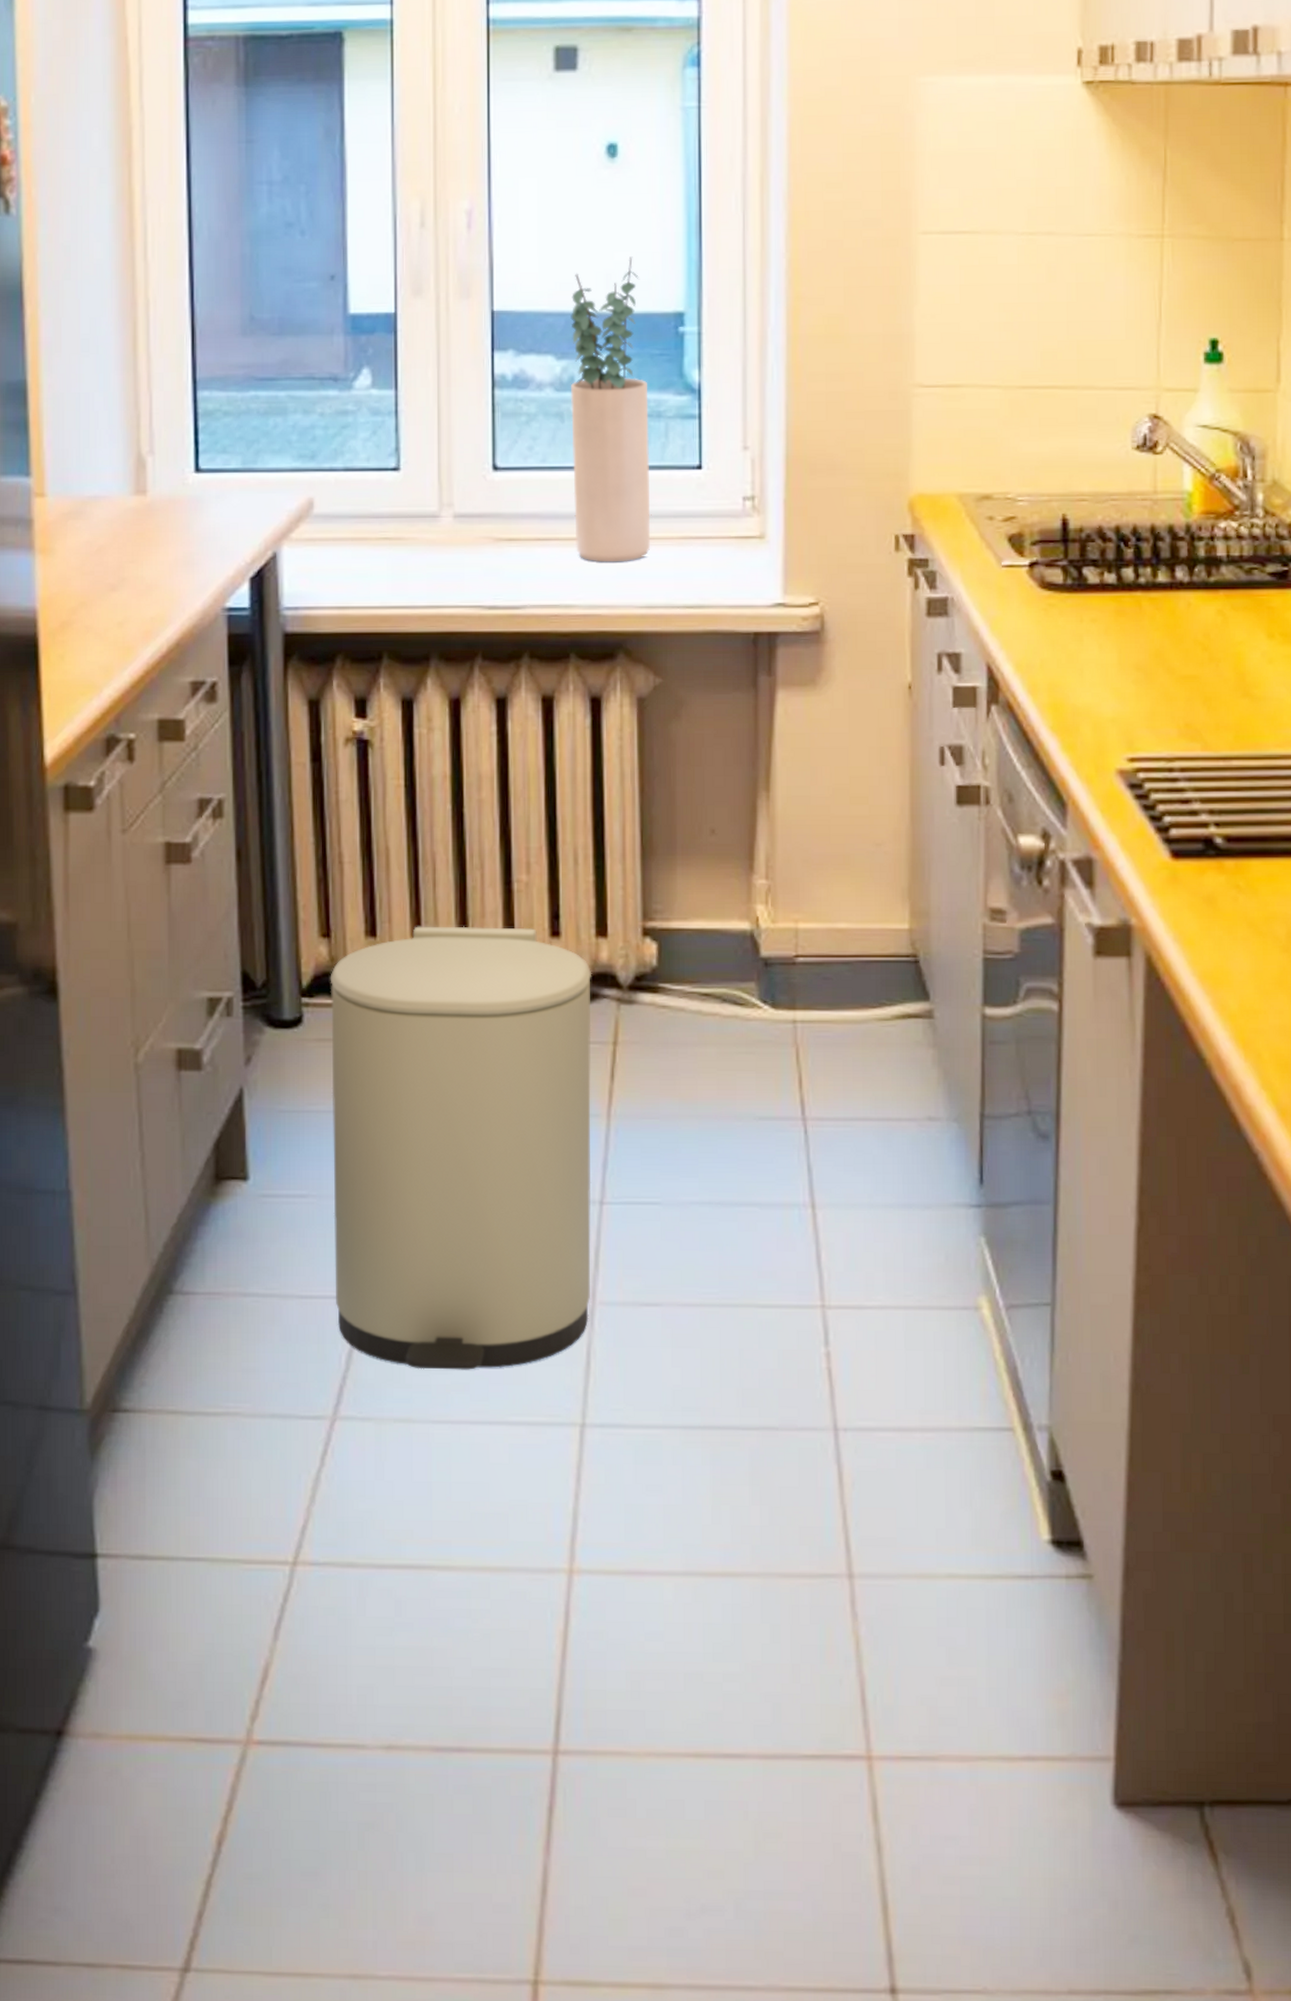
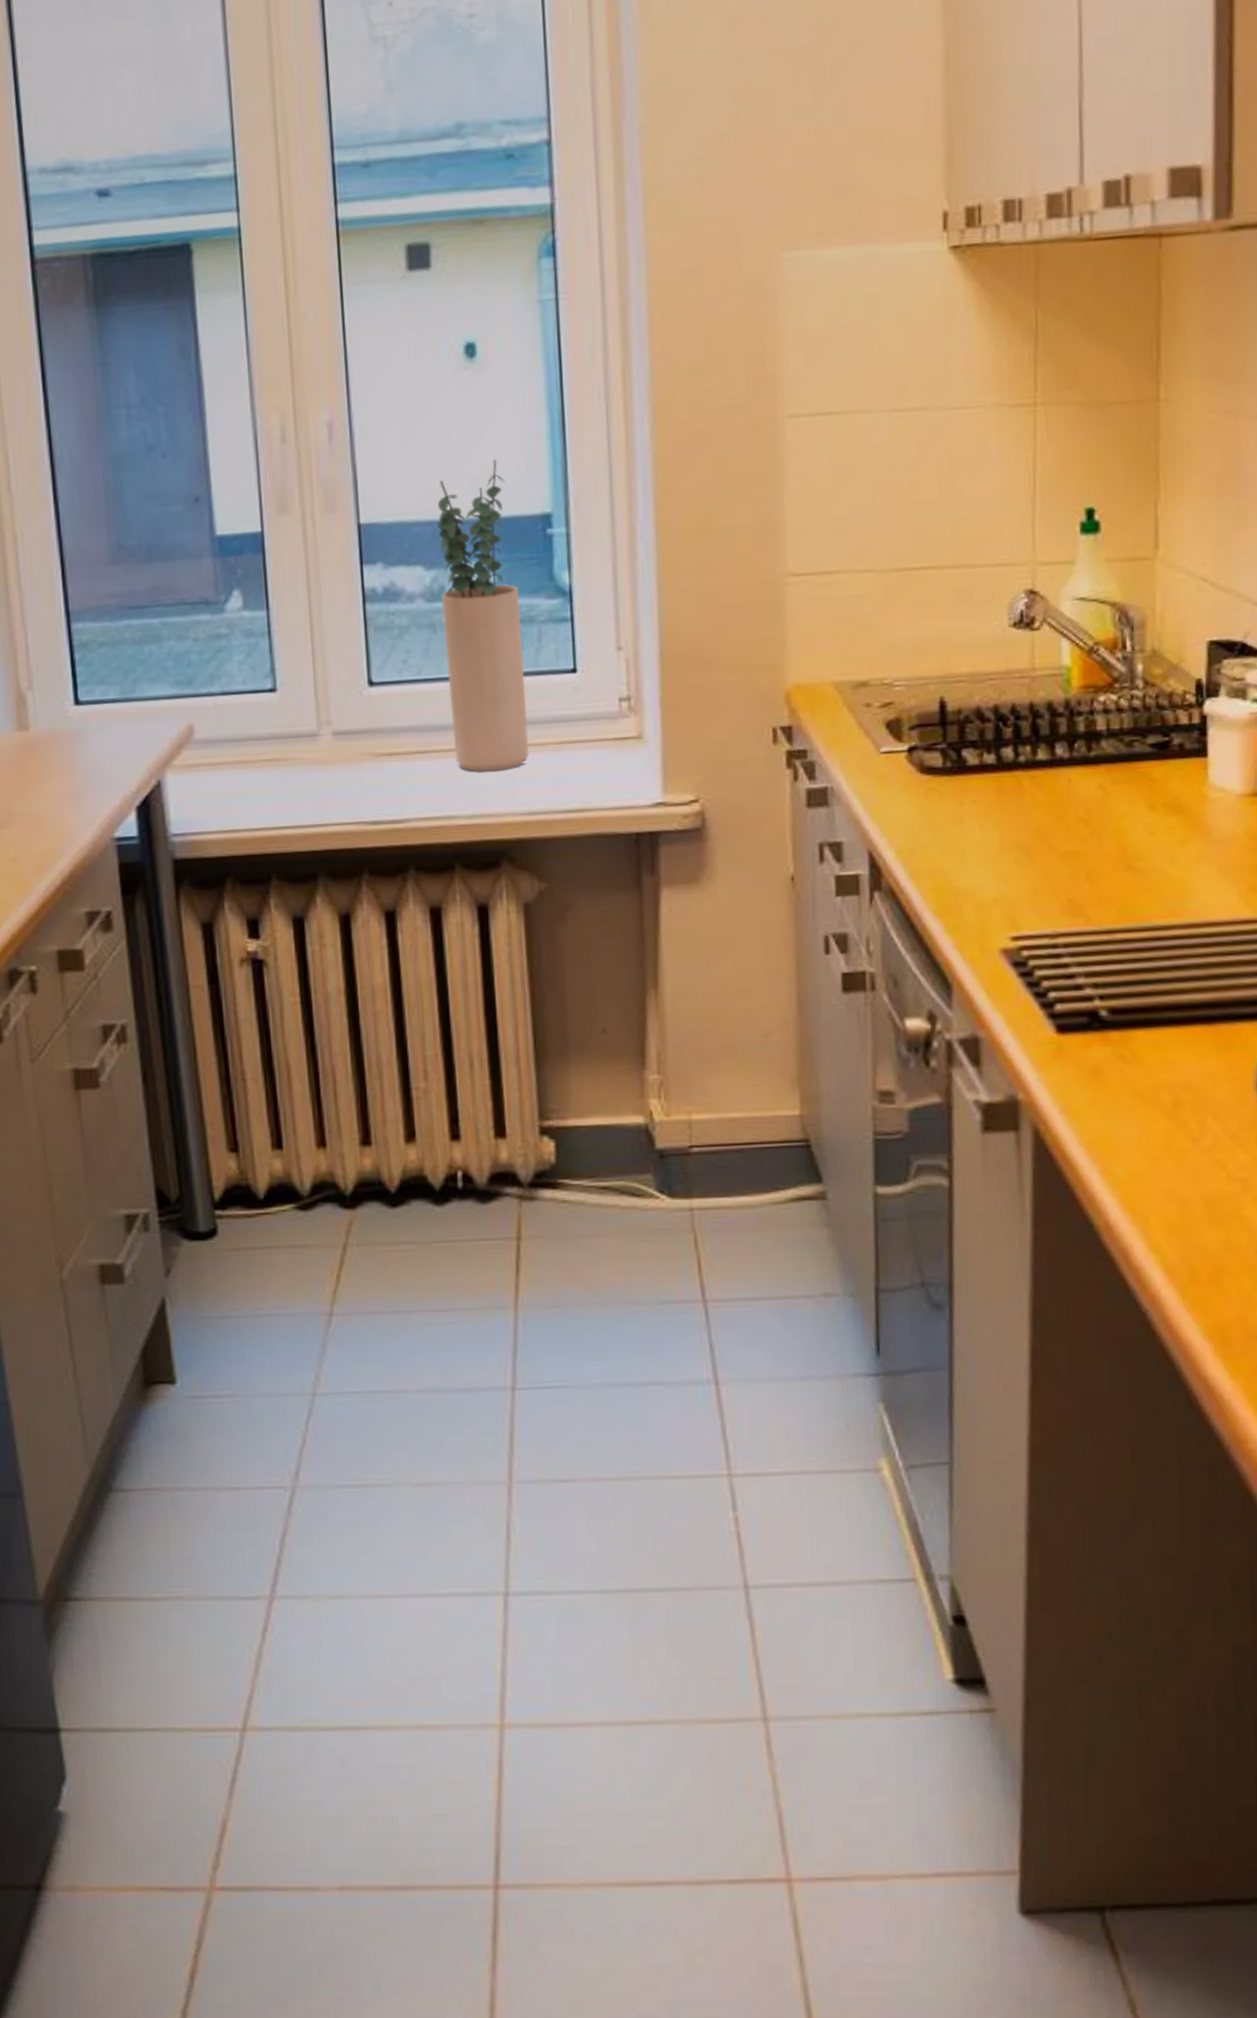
pedal bin: present [330,926,592,1370] -> none [240,1132,507,1550]

